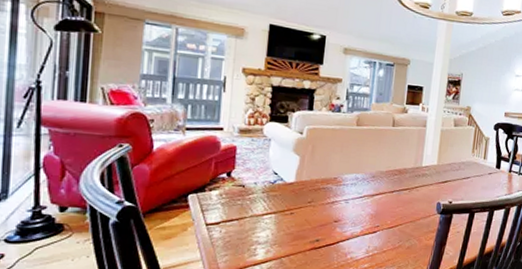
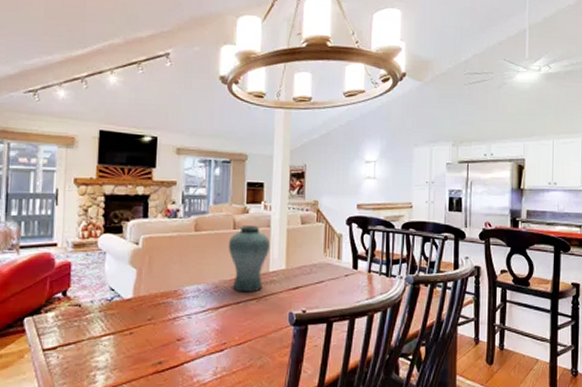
vase: none [386,123,425,184] -> present [228,225,270,293]

